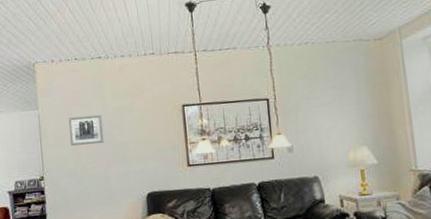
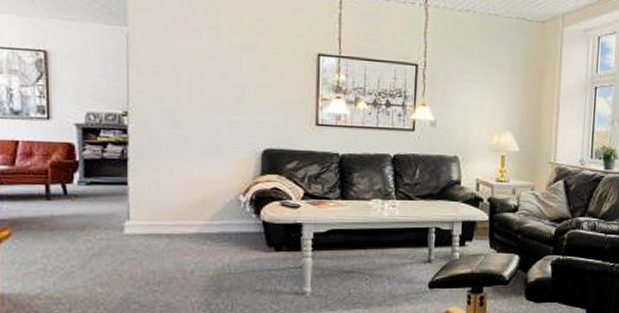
wall art: present [69,114,105,146] -> none [170,44,215,83]

